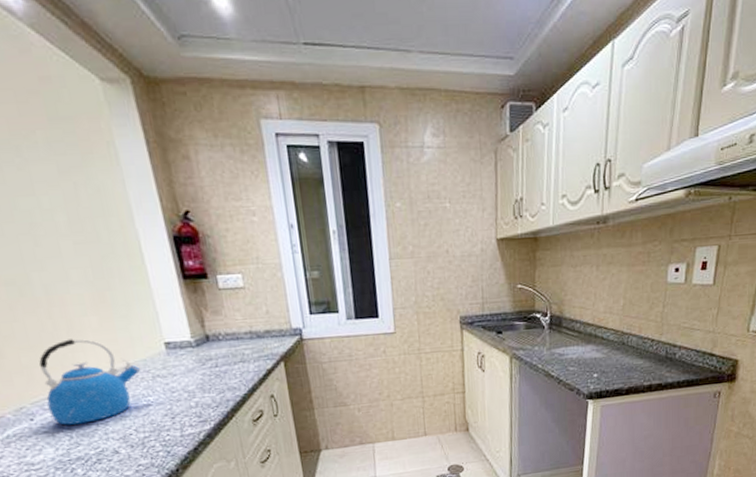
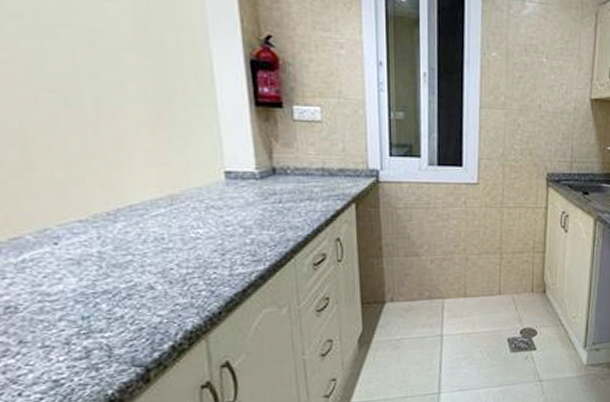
kettle: present [39,339,141,425] -> none [75,158,194,253]

